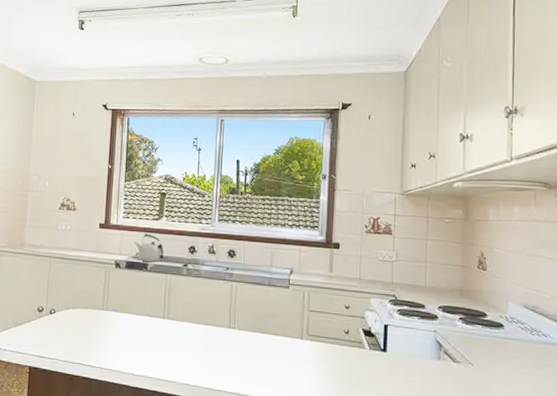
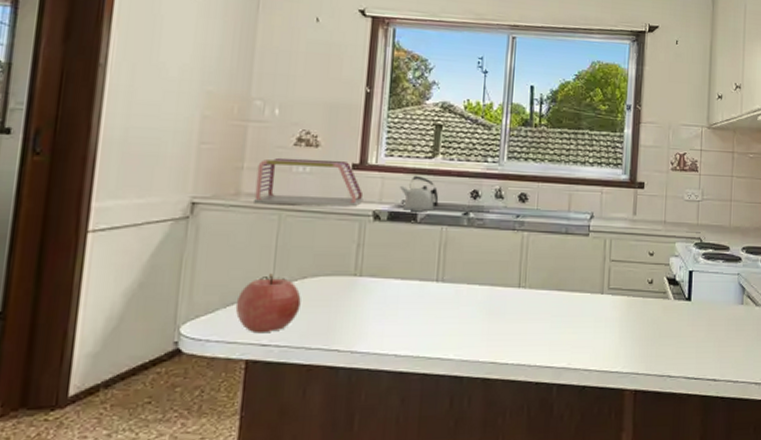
fruit: none [22,304,65,348] -> present [235,273,301,334]
dish rack: none [33,218,108,257] -> present [254,157,363,207]

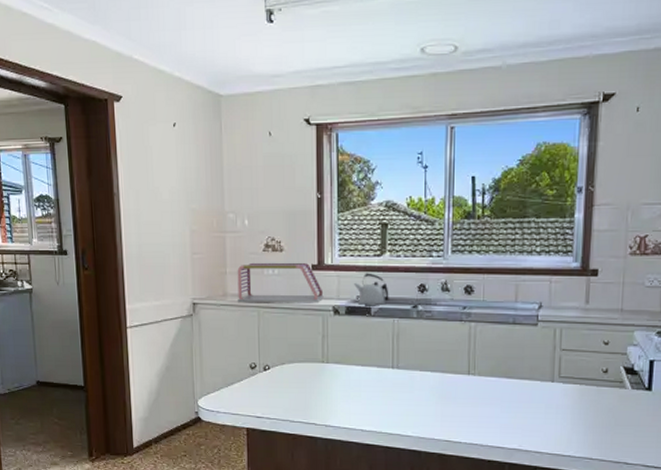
fruit: present [235,273,301,334] -> none [234,360,282,408]

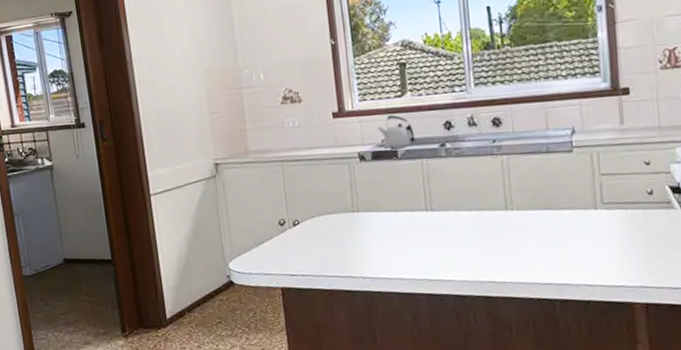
dish rack: present [237,262,324,303] -> none [257,112,348,158]

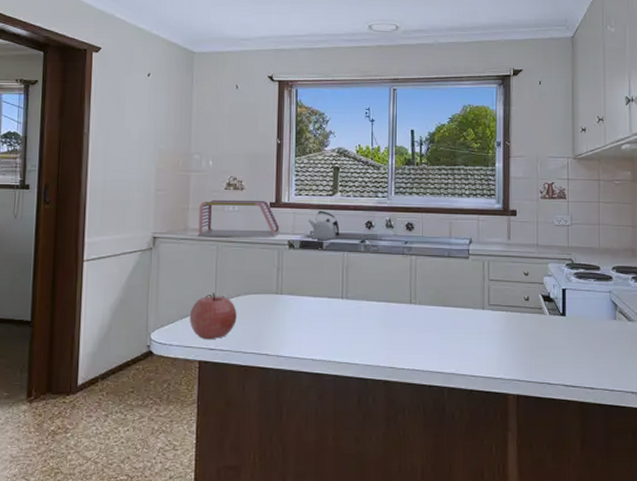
dish rack: none [257,112,348,158] -> present [198,199,280,238]
fruit: none [264,216,314,266] -> present [189,292,237,340]

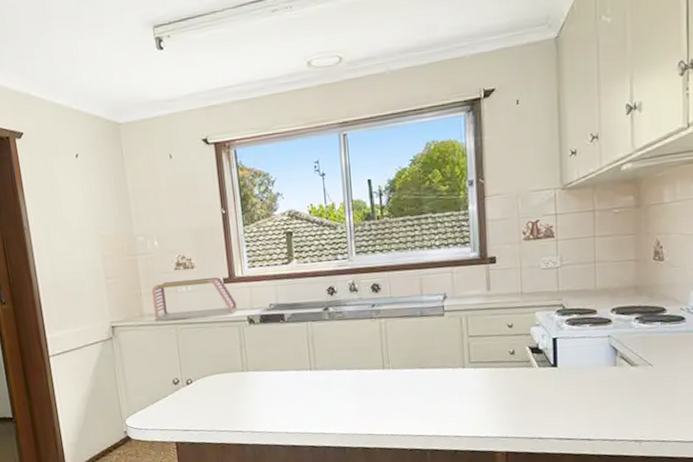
fruit: present [189,292,237,340] -> none [159,375,207,422]
kettle: present [308,210,340,241] -> none [266,280,301,313]

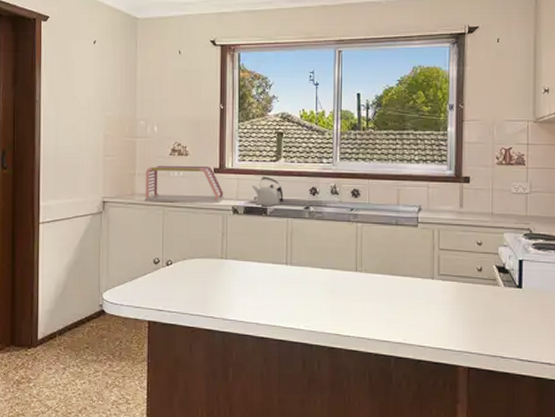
kettle: none [266,280,301,313] -> present [252,176,284,207]

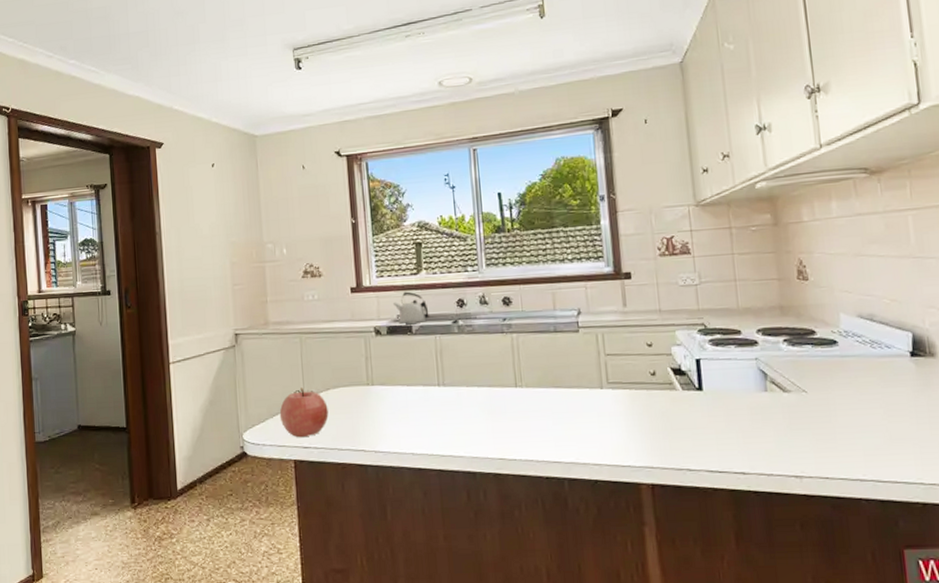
fruit: none [138,255,183,301] -> present [279,387,329,438]
dish rack: present [145,165,224,203] -> none [277,286,364,329]

